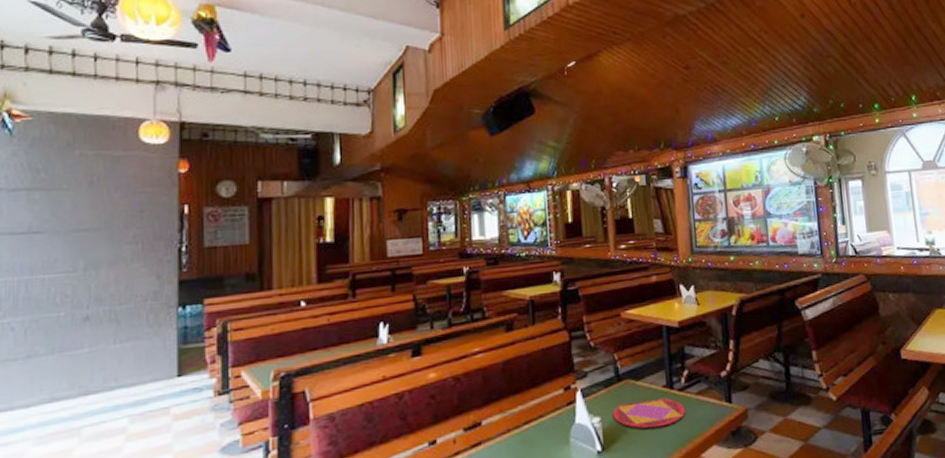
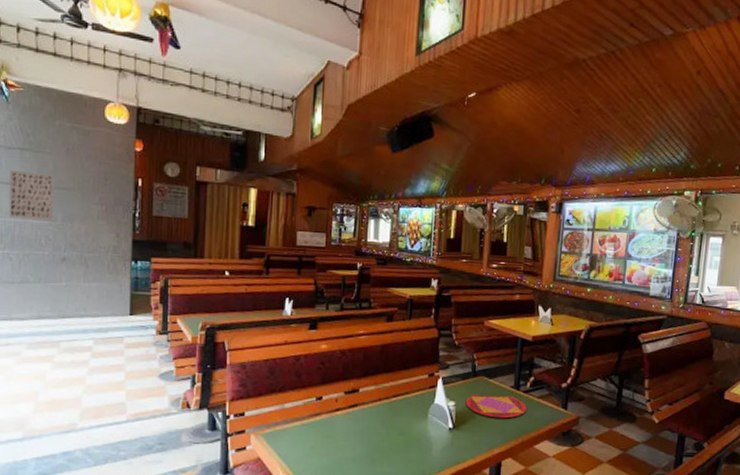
wall art: none [11,214,73,276] -> present [9,171,54,221]

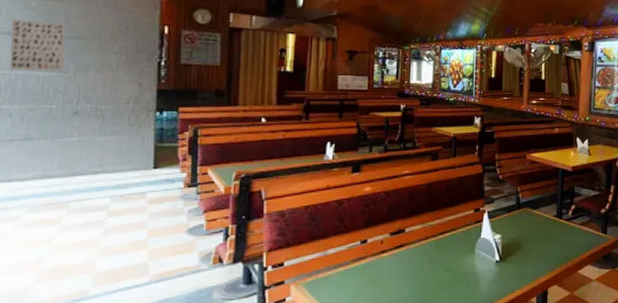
plate: present [465,395,527,419] -> none [511,225,569,247]

